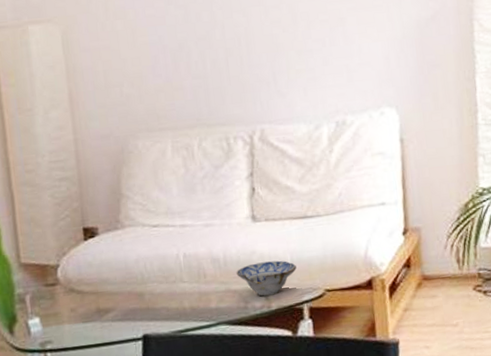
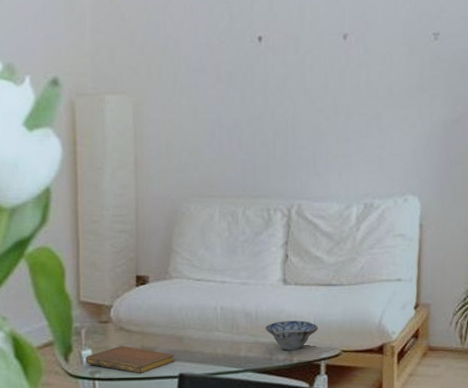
notebook: none [33,309,136,340] -> present [85,345,174,374]

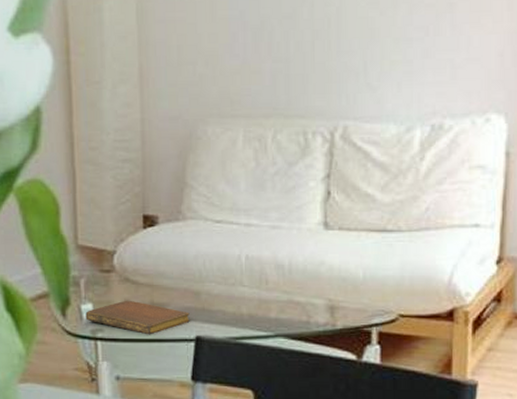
ceramic bowl: present [265,320,318,351] -> none [301,275,368,313]

